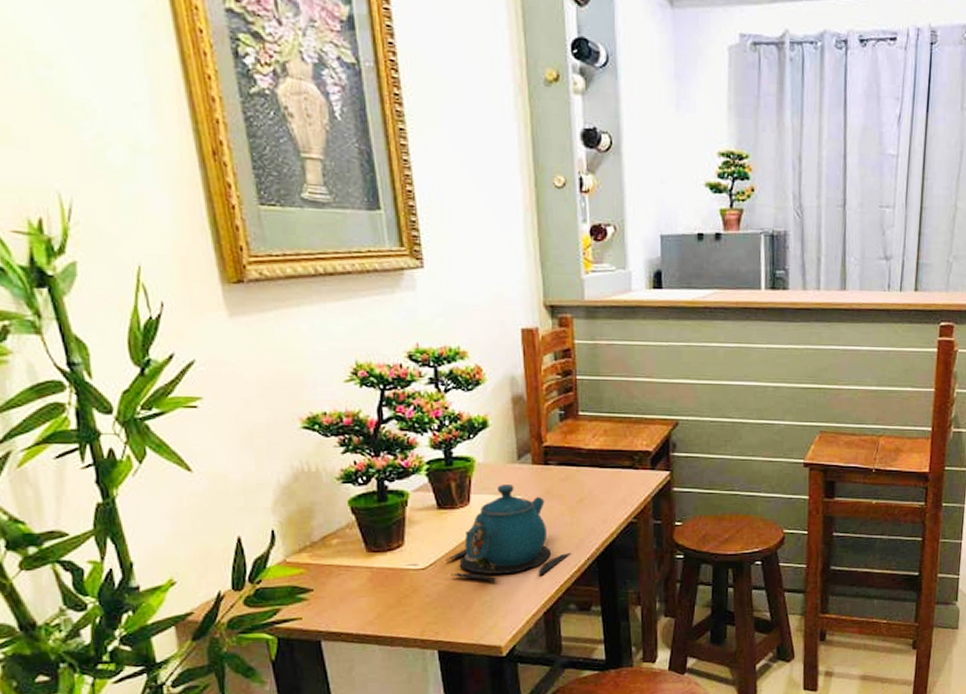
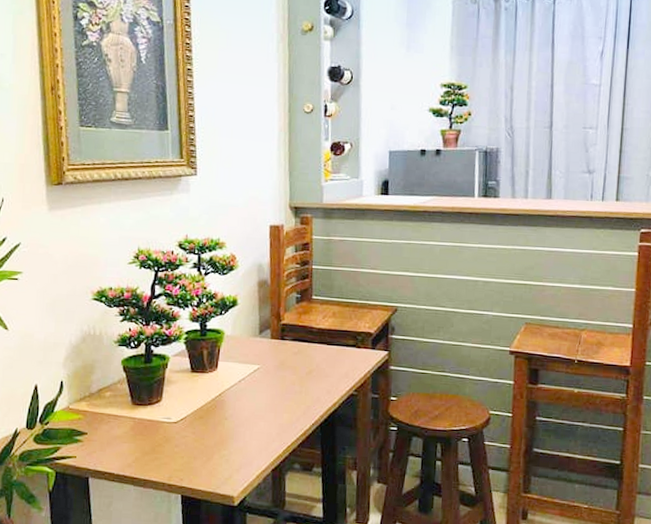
teapot: present [445,485,570,582] -> none [194,355,298,439]

